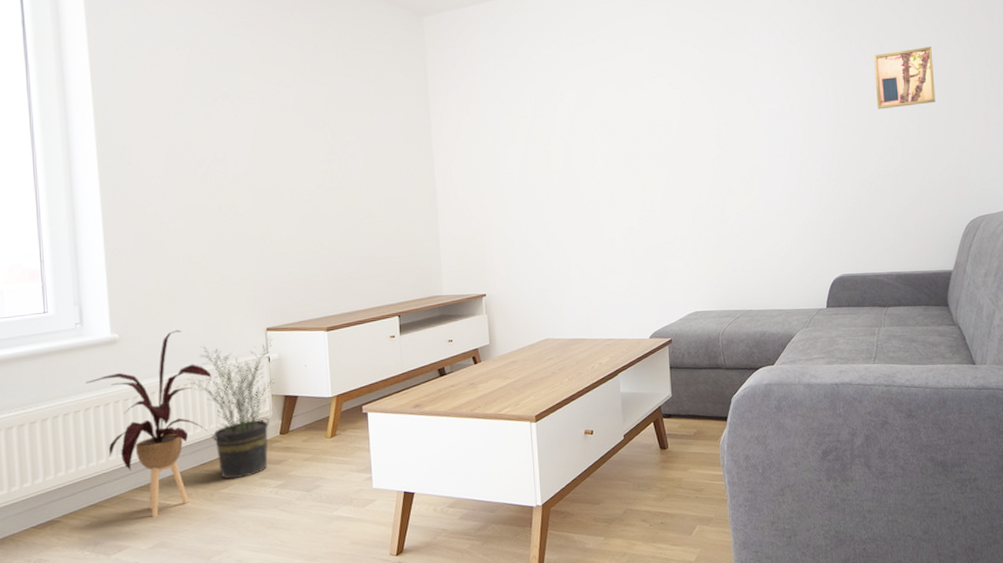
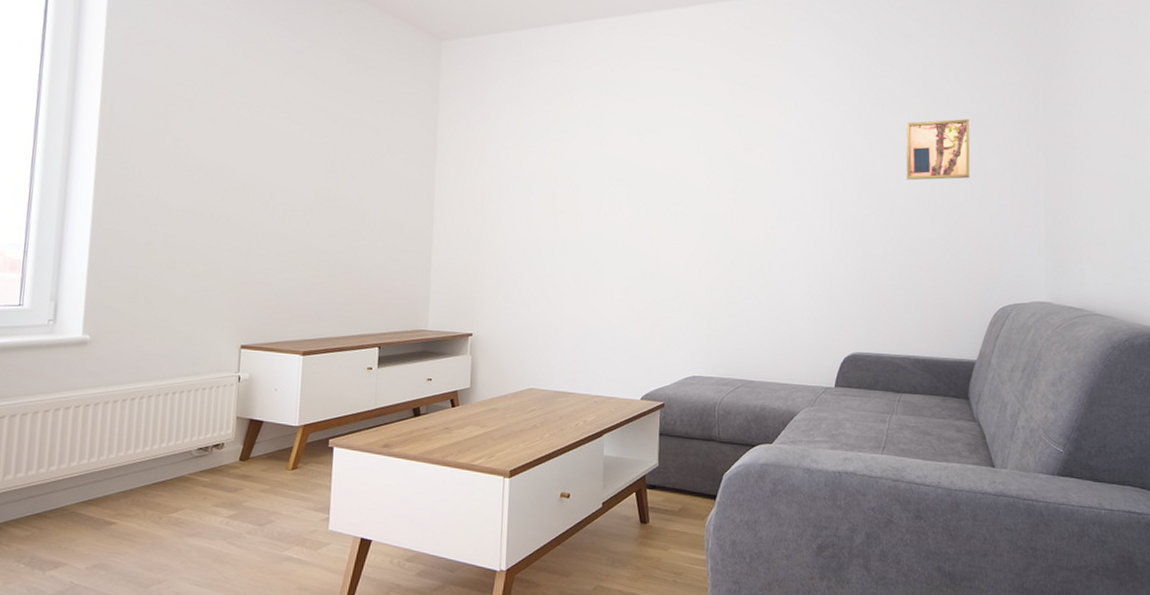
house plant: present [85,330,212,517] -> none [49,337,178,535]
potted plant: present [188,336,276,479] -> none [153,354,246,504]

